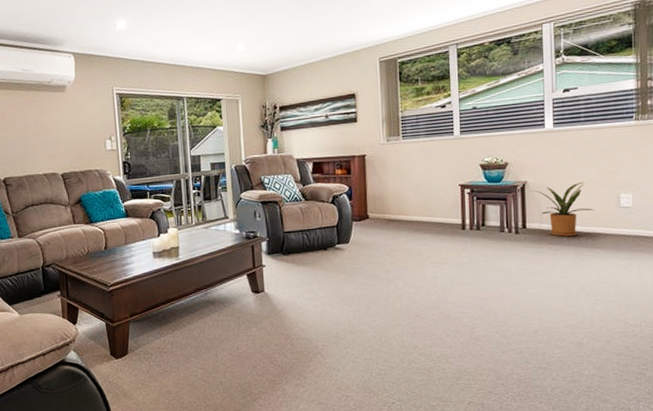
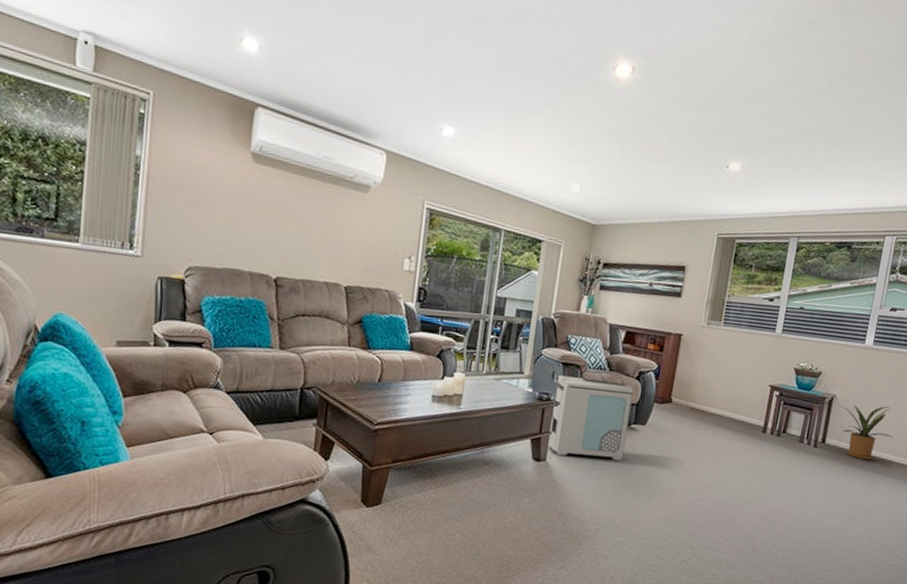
air purifier: none [259,209,335,284] -> present [548,375,634,461]

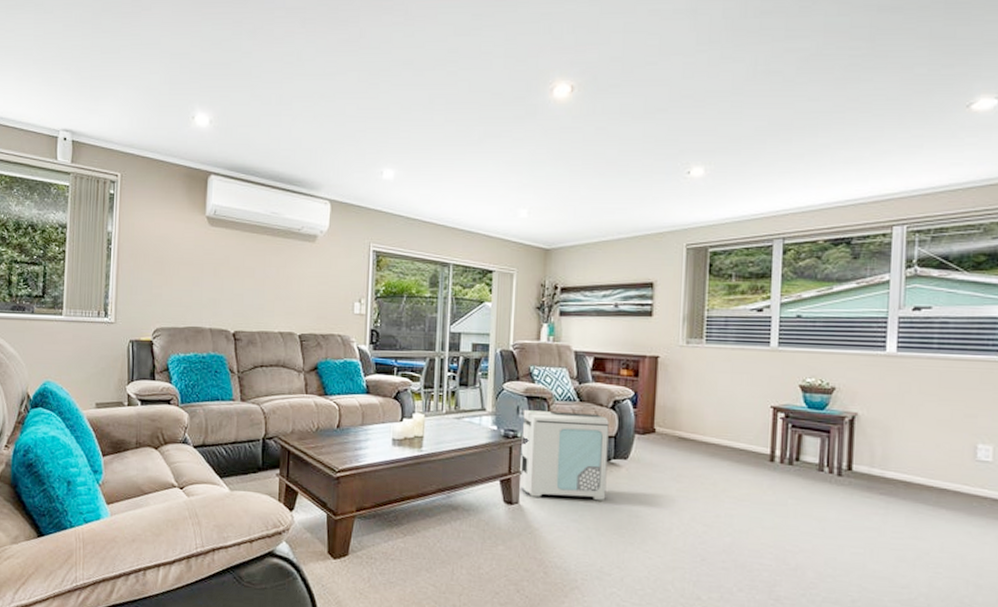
house plant: present [836,404,894,461] -> none [860,422,943,489]

